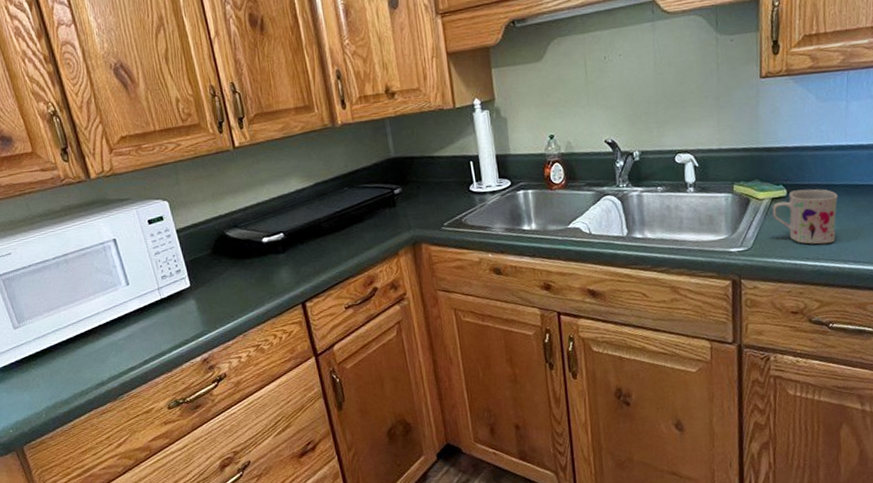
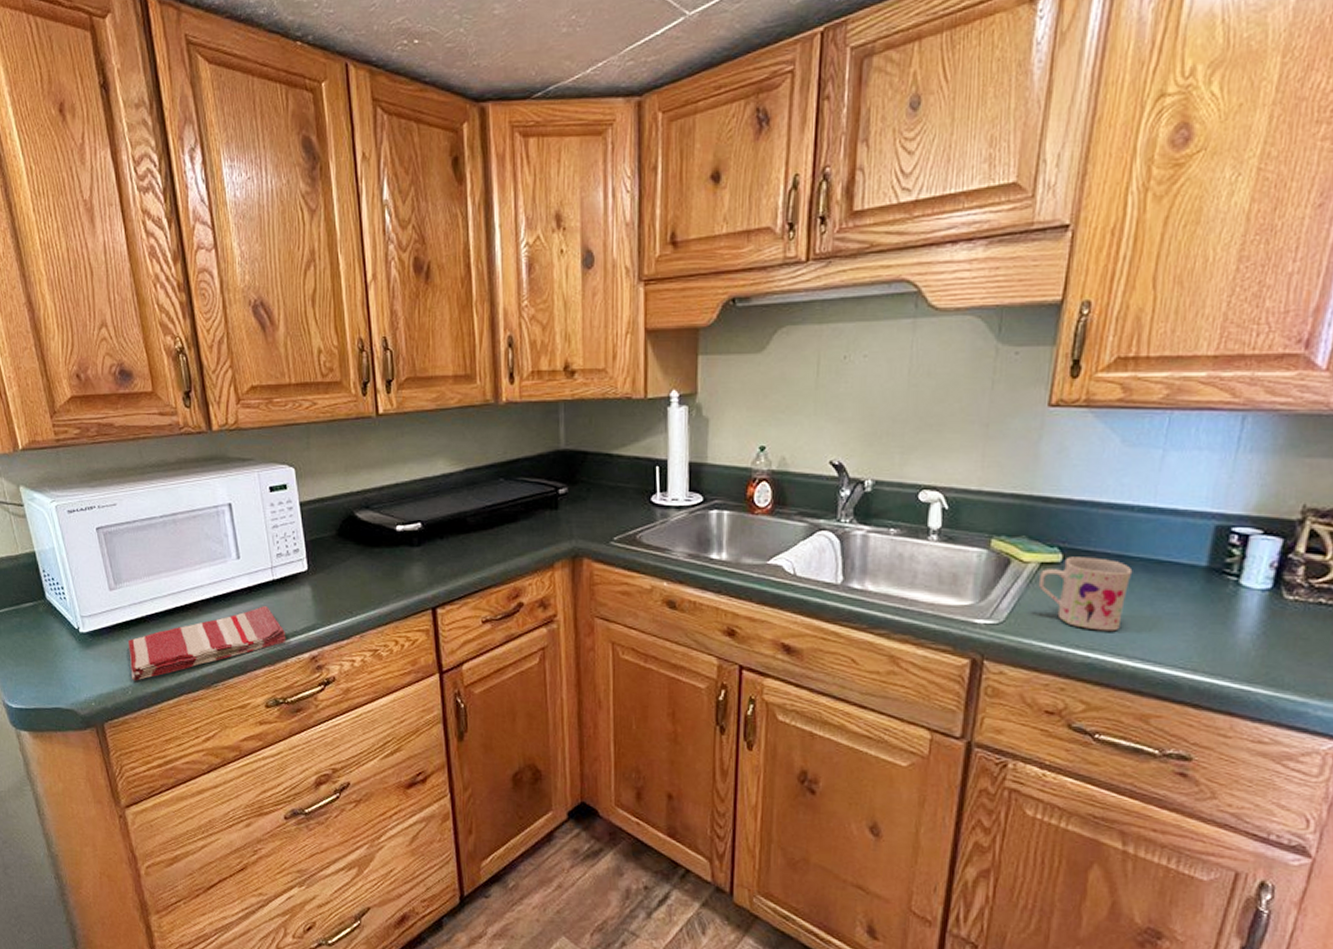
dish towel: none [36,322,180,405] -> present [127,606,286,681]

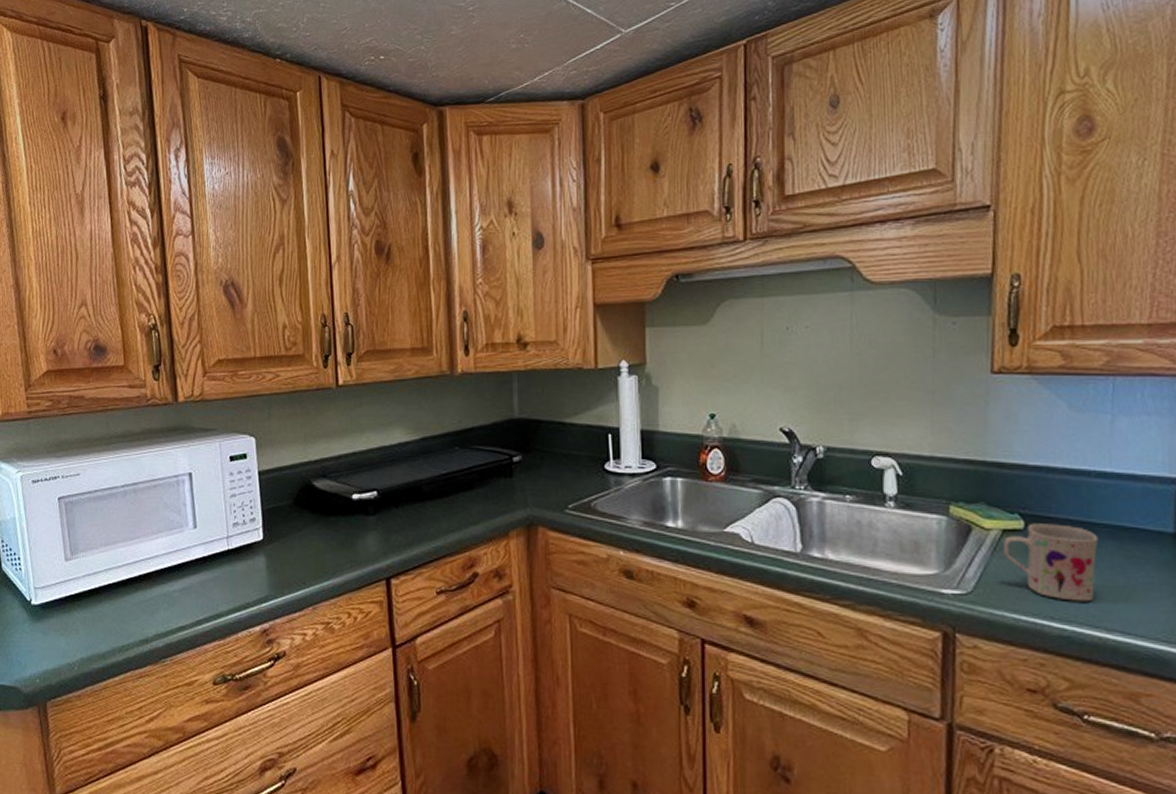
dish towel: present [127,606,286,681] -> none [78,577,238,656]

